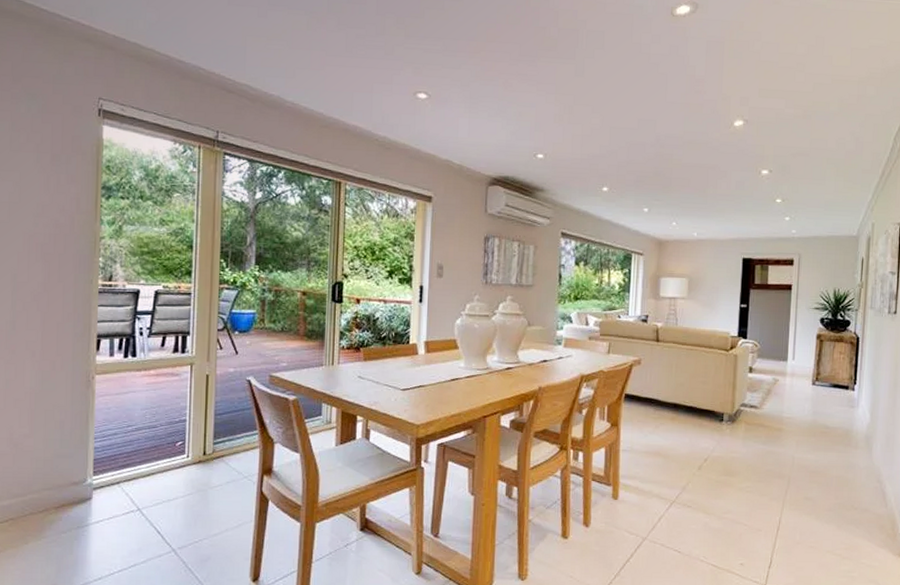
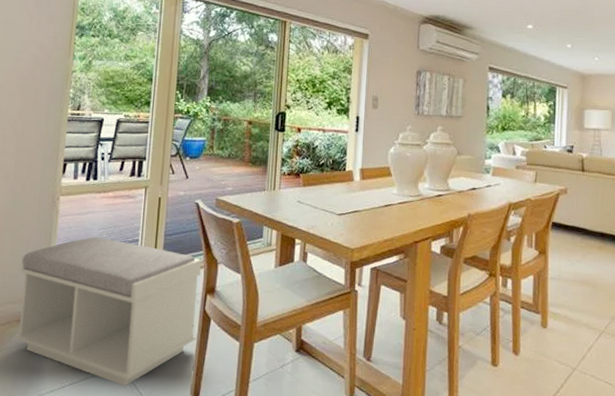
bench: none [54,418,256,571] -> present [14,237,201,386]

